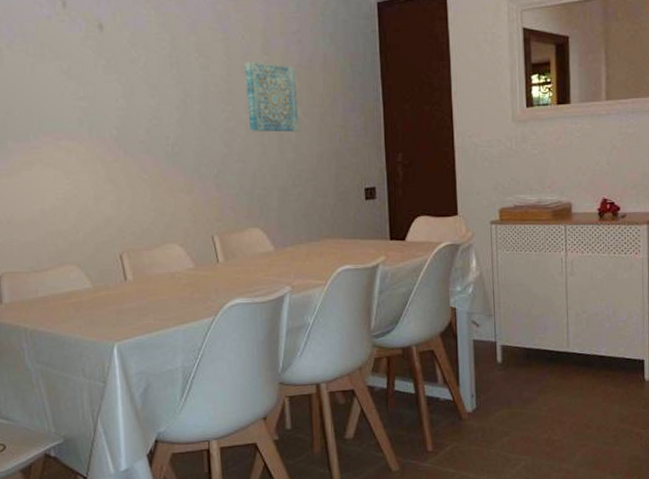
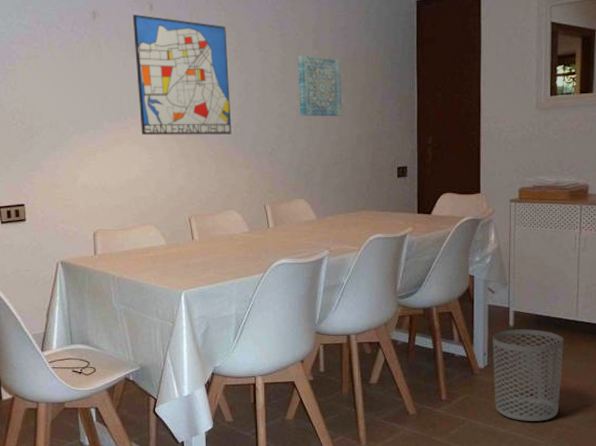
wall art: none [42,13,169,157] -> present [133,15,232,135]
waste bin: none [480,364,557,469] -> present [492,329,564,421]

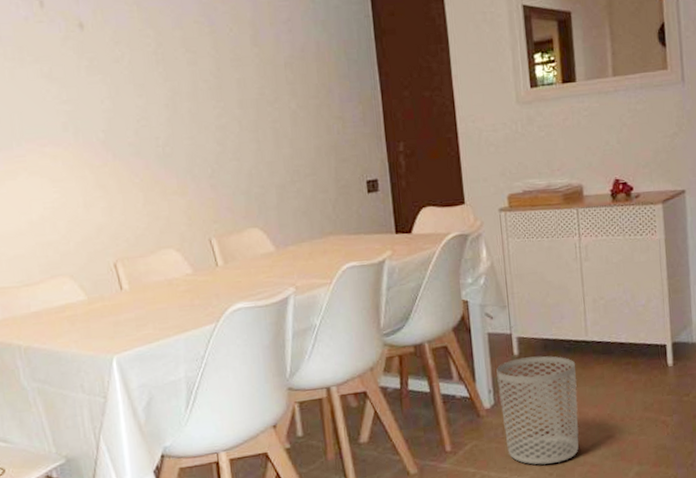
wall art: present [133,15,232,135] -> none [18,14,160,164]
wall art: present [298,55,343,117] -> none [234,54,295,128]

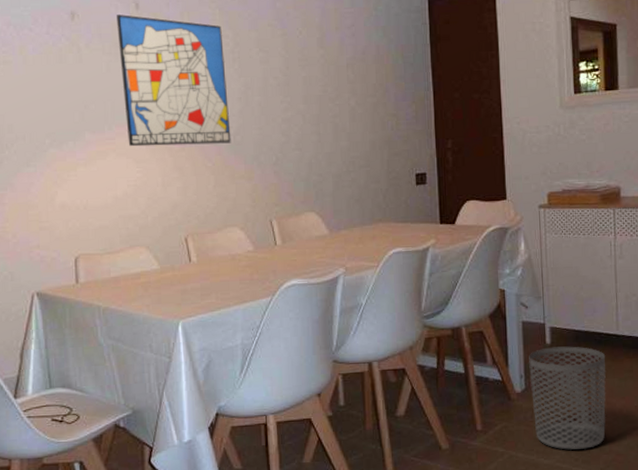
wall art: none [18,14,160,164] -> present [117,14,231,147]

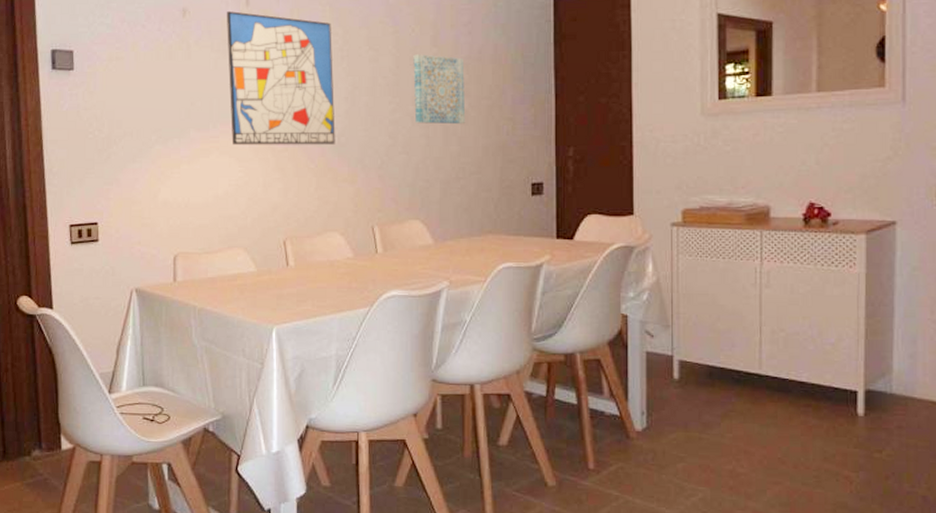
wall art: none [302,55,354,122] -> present [413,54,466,125]
waste bin: present [529,346,606,450] -> none [652,383,745,502]

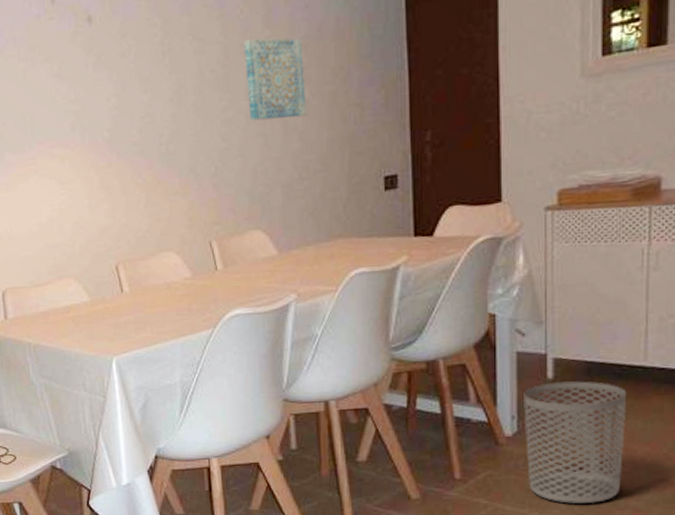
wall art: present [227,11,335,146] -> none [31,11,163,166]
waste bin: none [652,383,745,502] -> present [524,381,627,504]

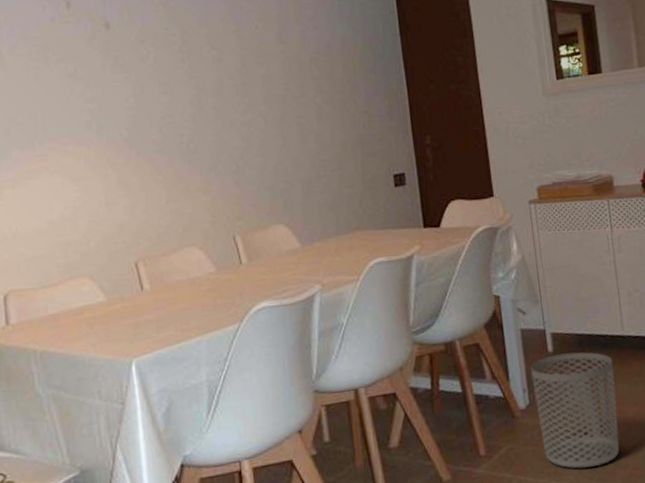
wall art: present [243,38,307,121] -> none [259,51,321,124]

